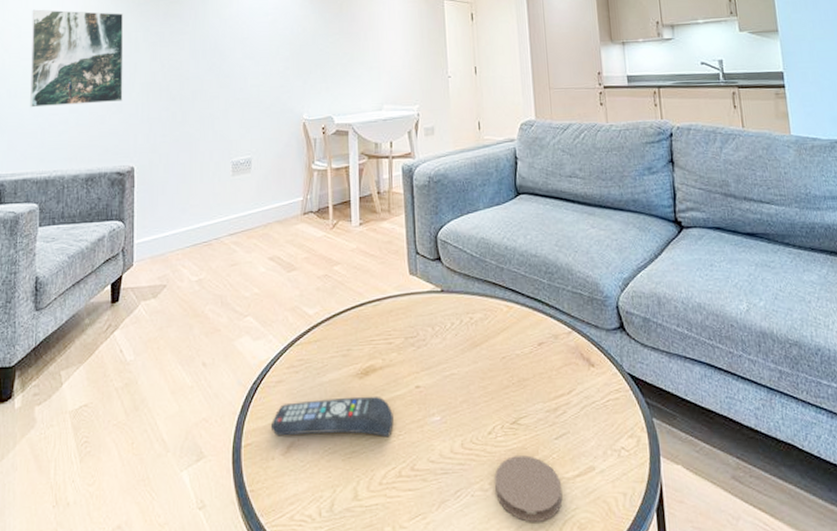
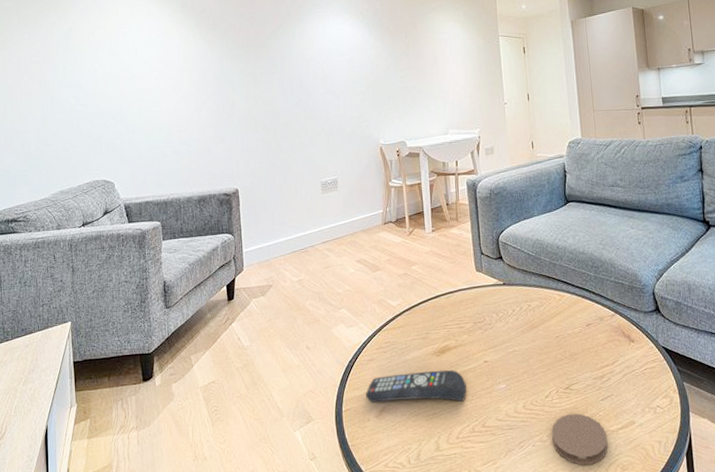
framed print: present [30,9,124,108] -> none [141,57,225,142]

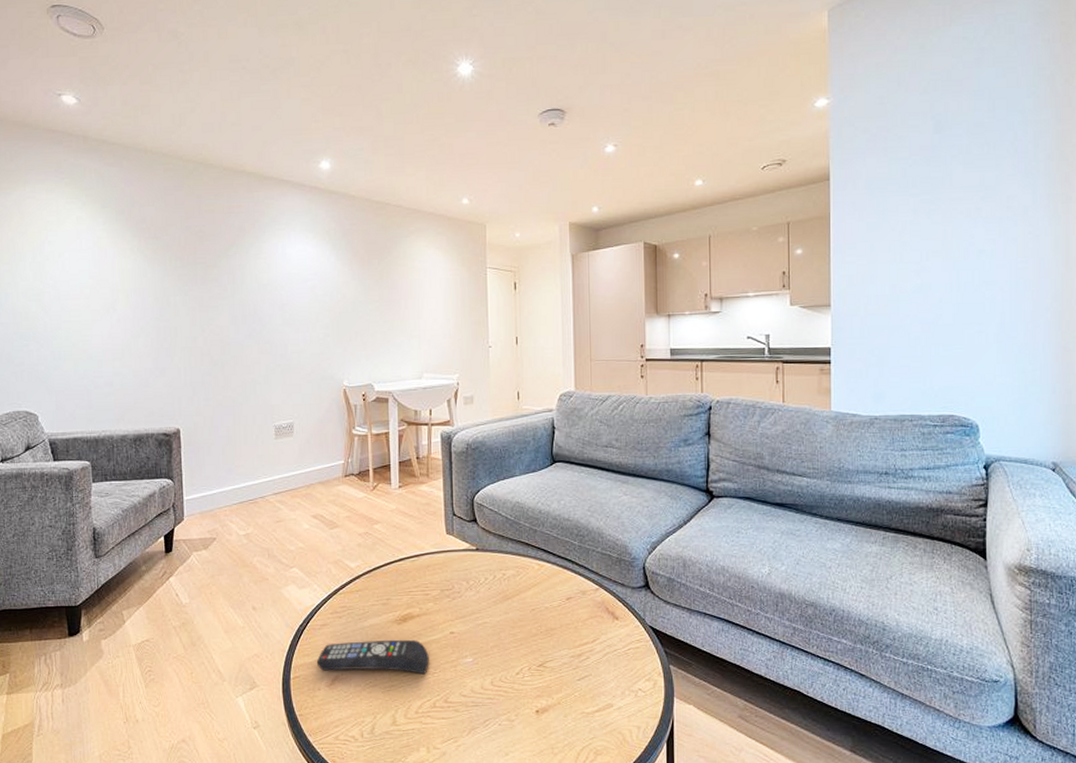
coaster: present [551,413,608,465] -> none [521,693,582,747]

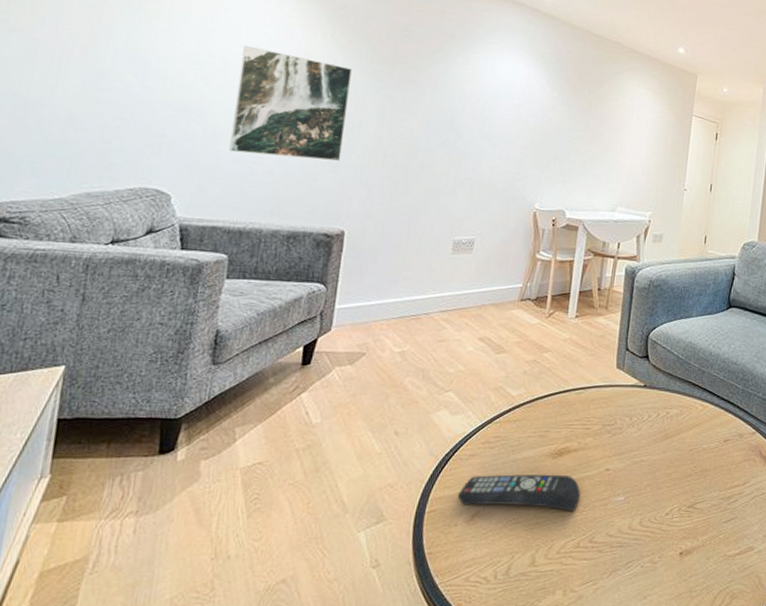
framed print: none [69,271,165,370] -> present [229,45,353,162]

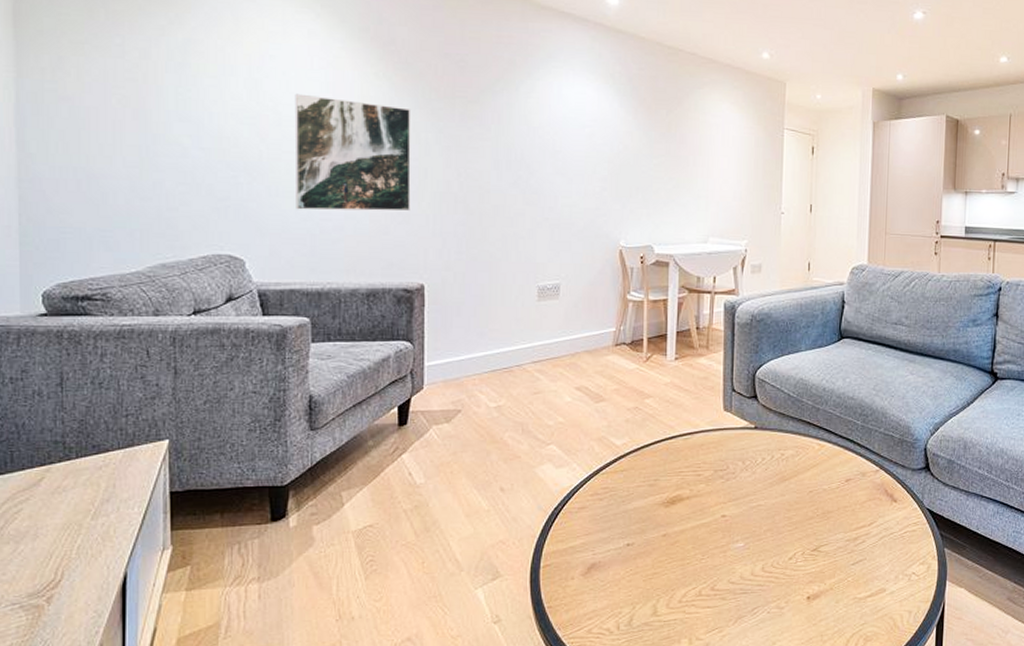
remote control: present [457,474,581,511] -> none [571,523,697,560]

